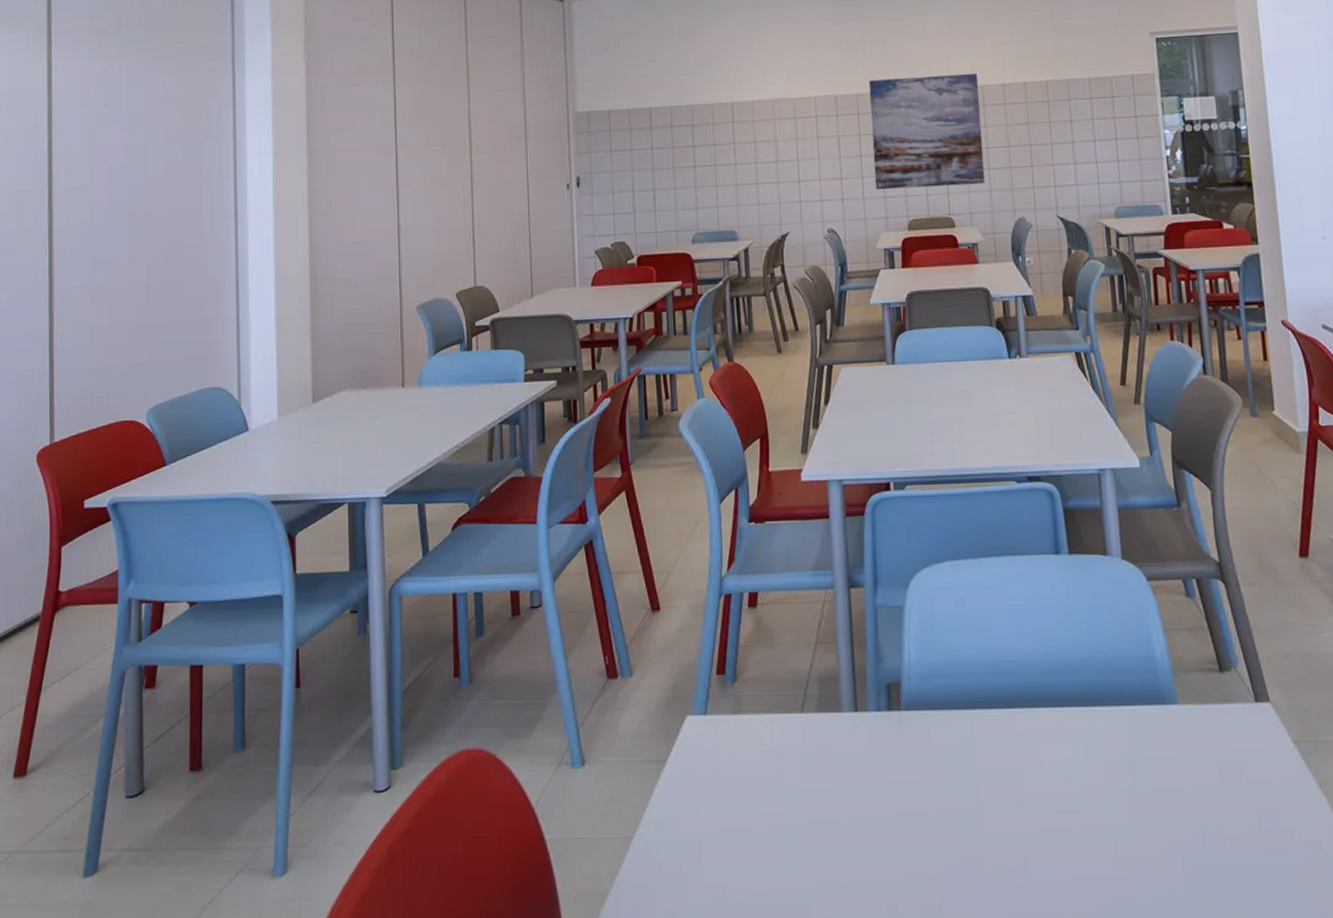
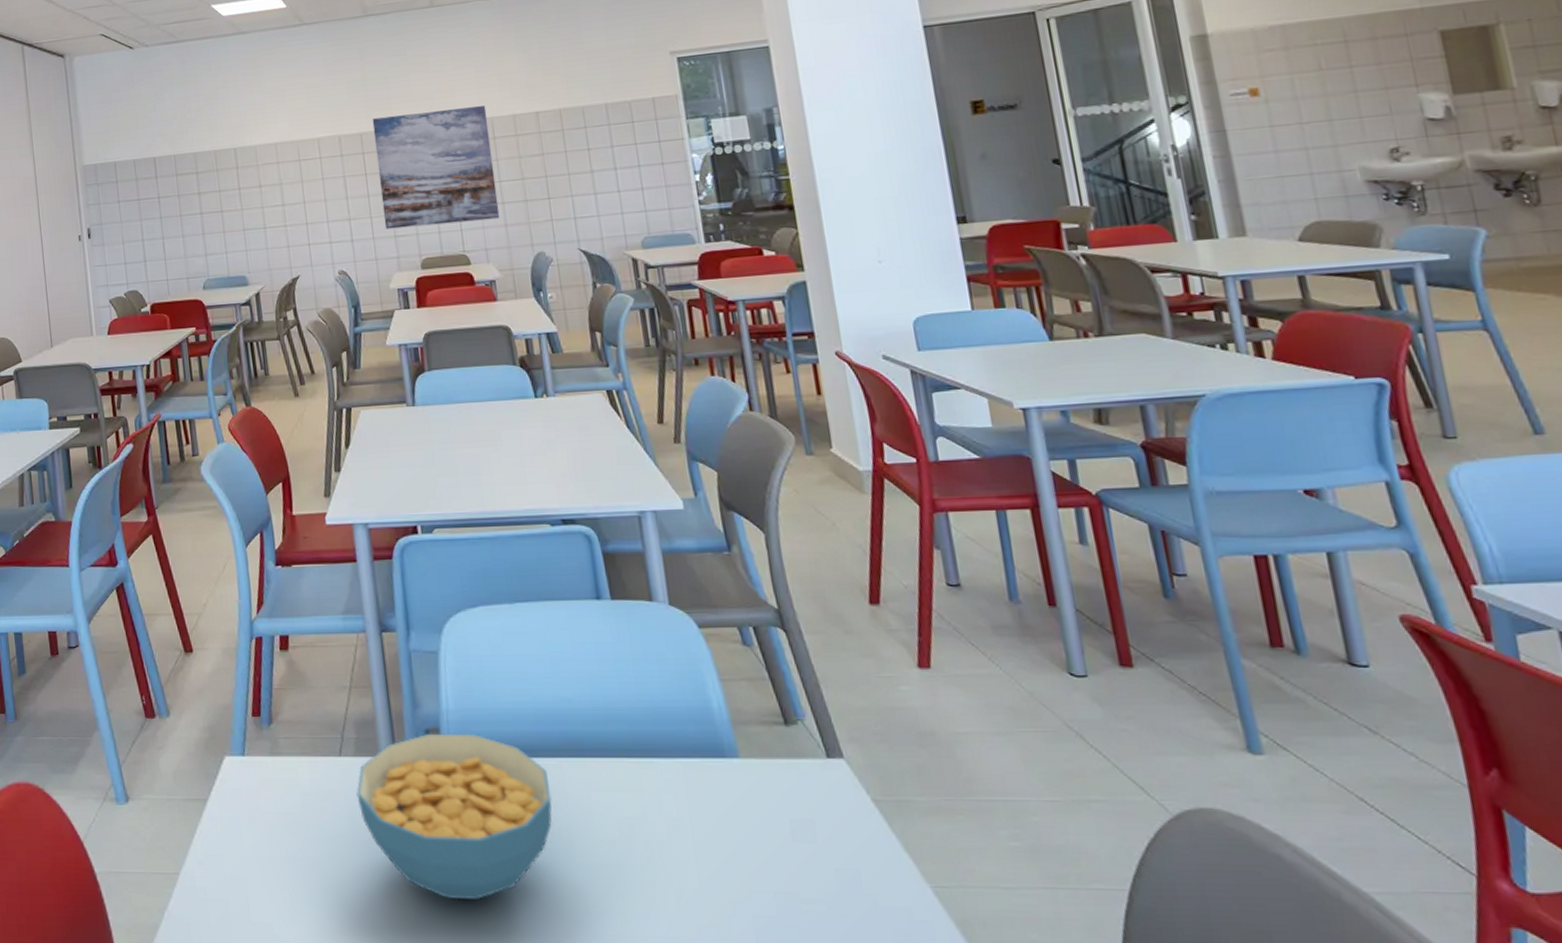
cereal bowl: none [816,687,1004,852] -> present [356,733,552,900]

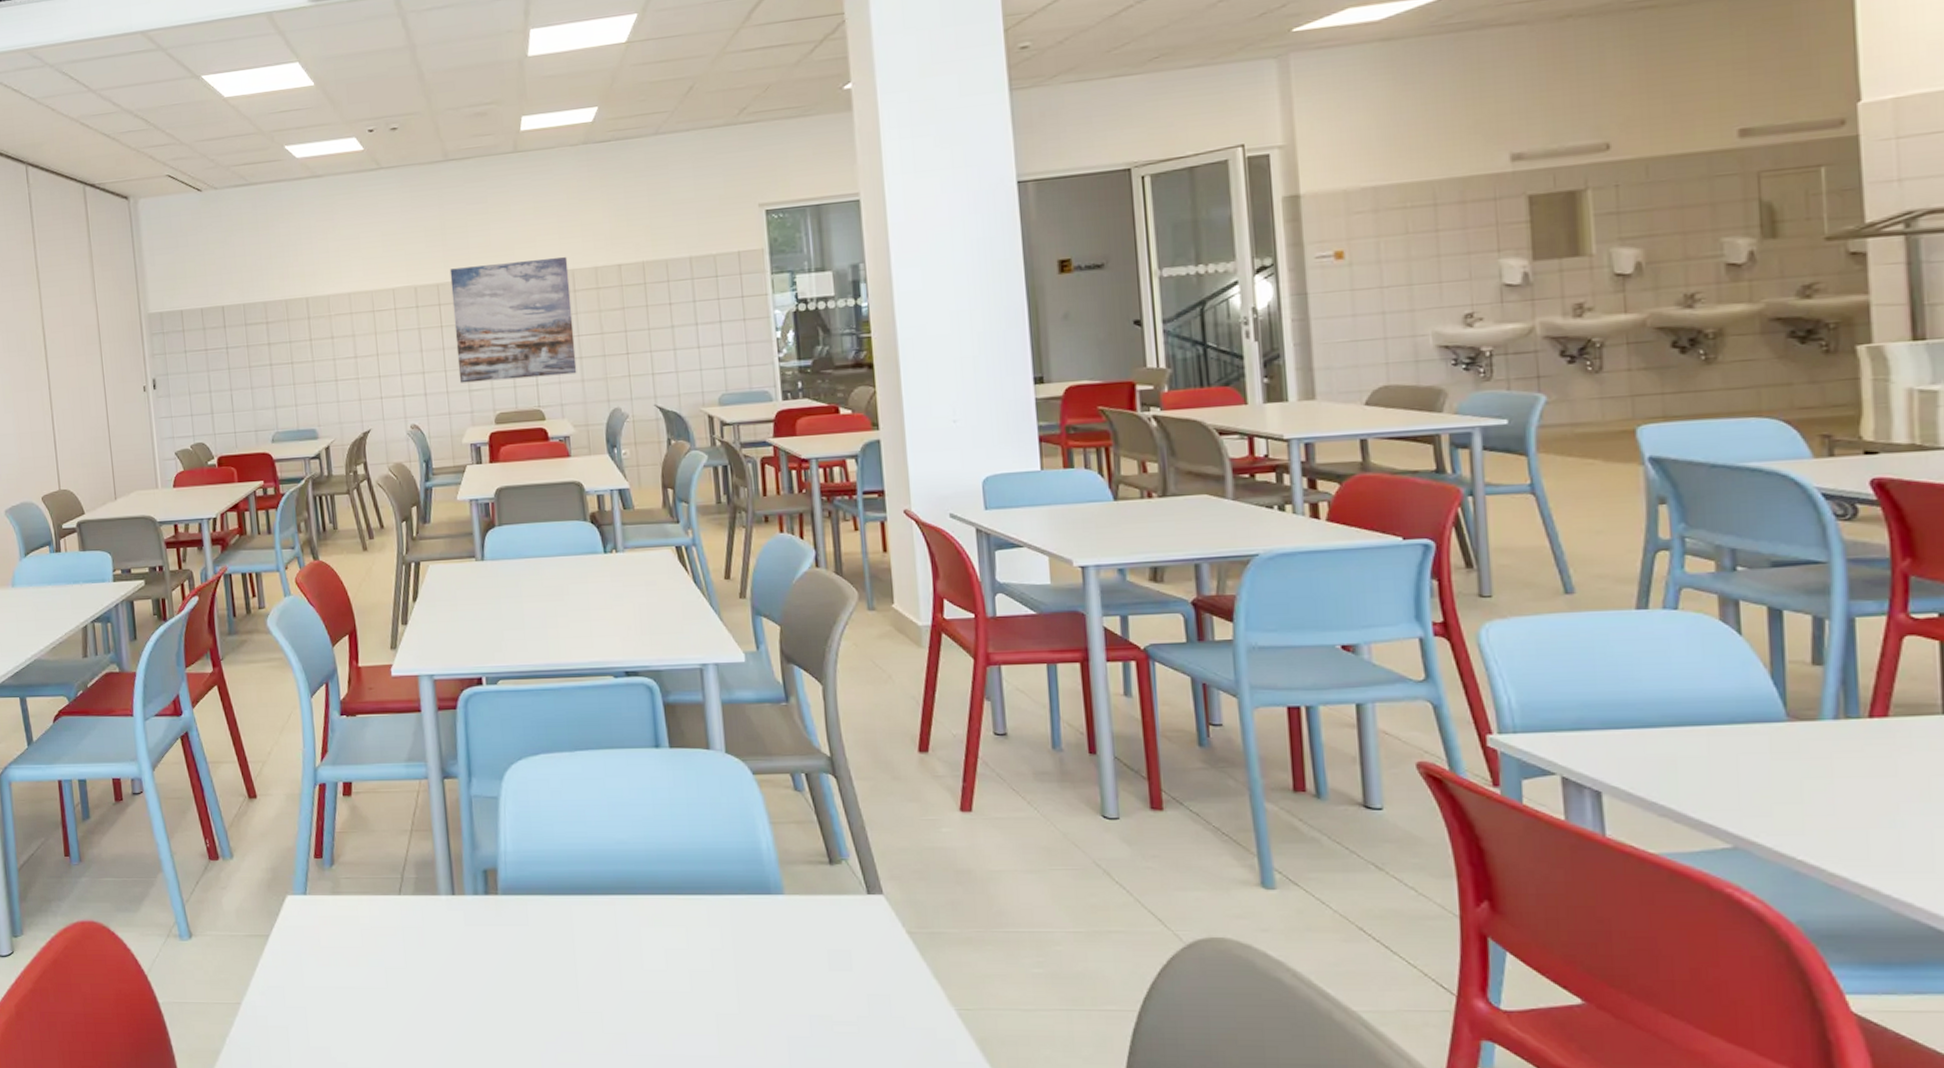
cereal bowl: present [356,733,552,900] -> none [414,873,603,1025]

